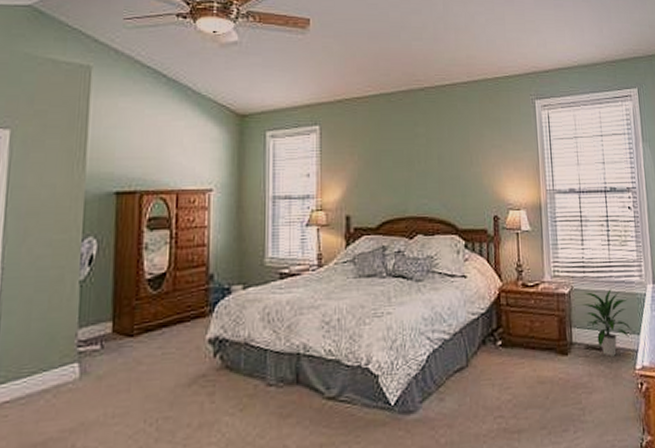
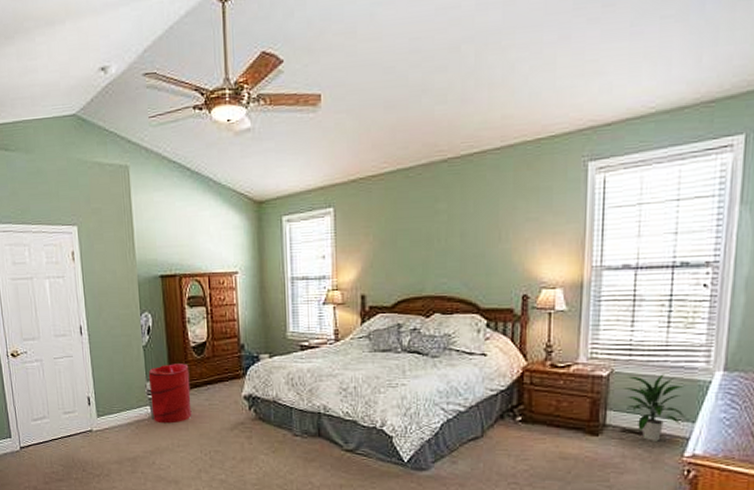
laundry hamper: none [80,301,140,386] -> present [148,363,192,424]

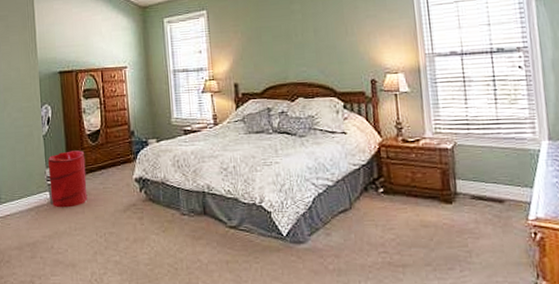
indoor plant: present [622,374,685,441] -> none [466,145,523,207]

